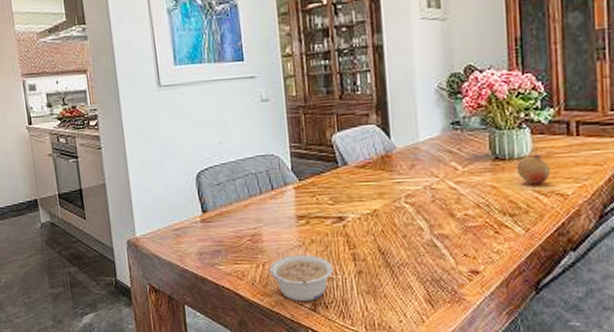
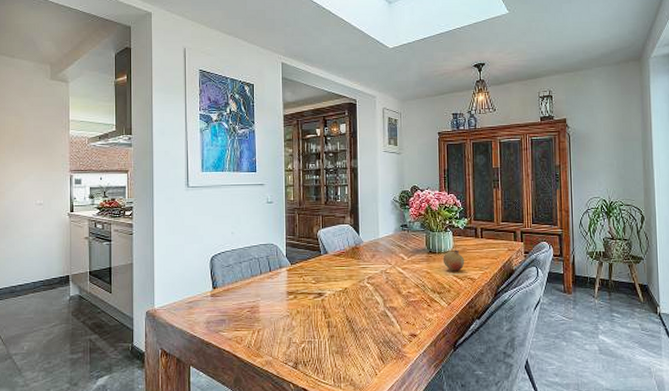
legume: present [269,255,333,301] -> none [262,323,312,360]

